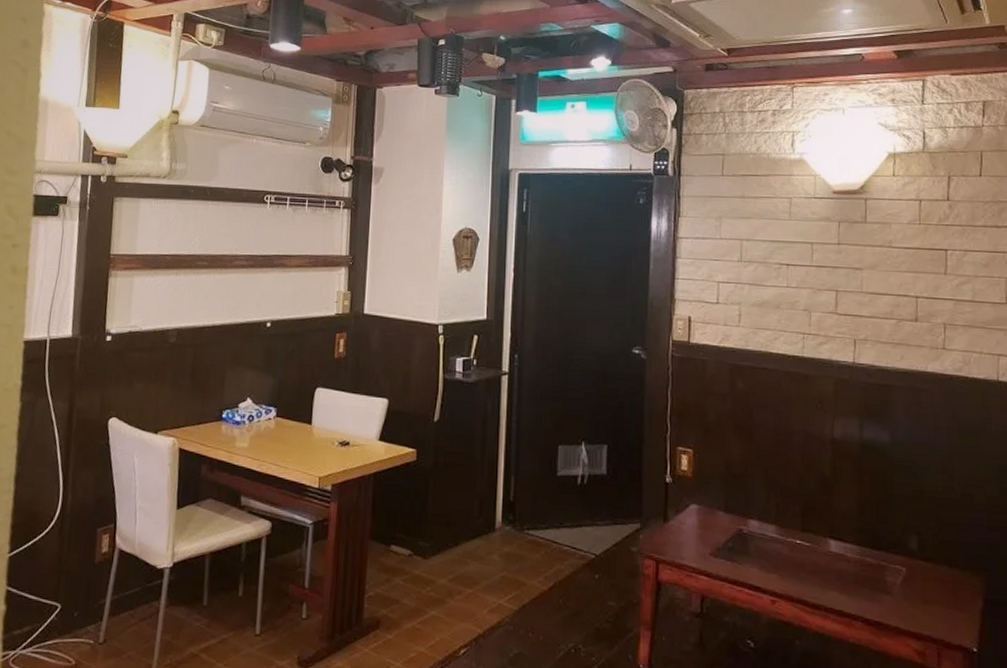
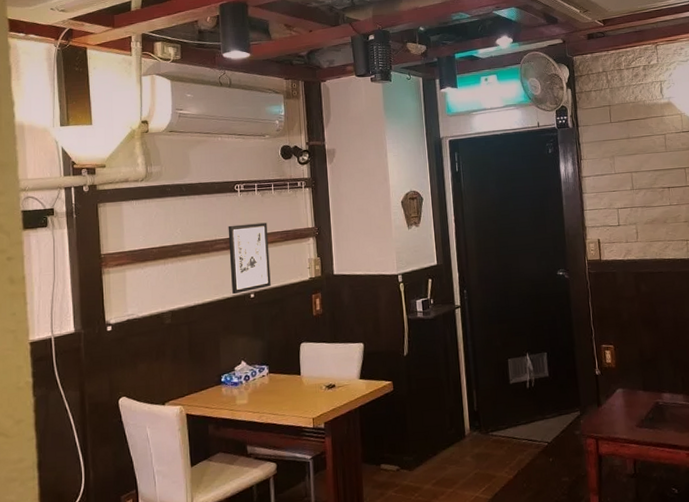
wall art: none [247,240,296,321] -> present [228,222,271,295]

